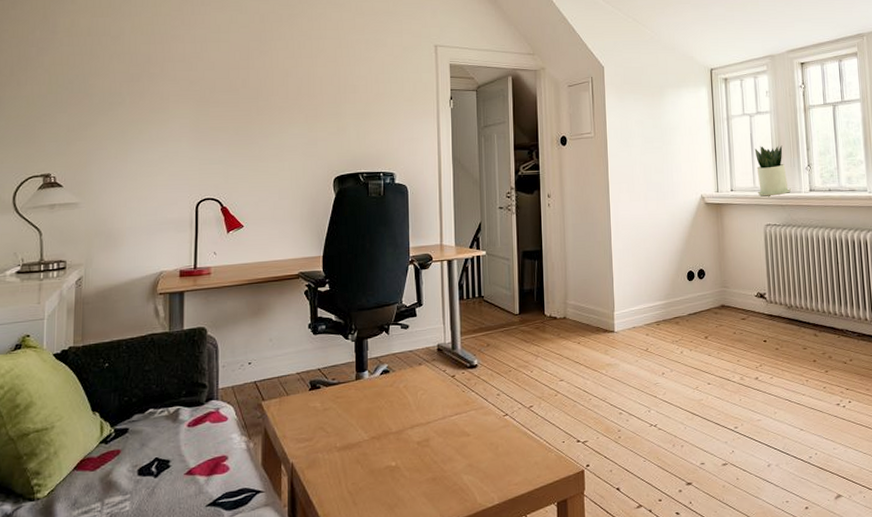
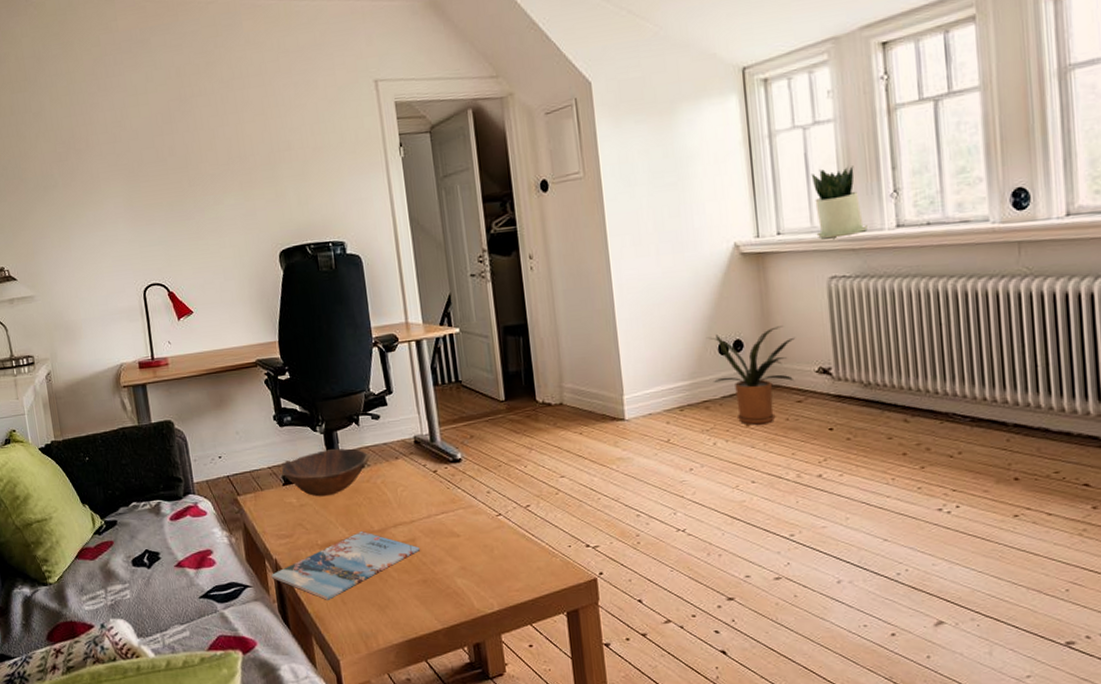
magazine: none [285,432,432,502] -> present [271,530,420,600]
bowl: none [309,355,396,401] -> present [281,448,371,497]
house plant: none [679,260,742,337] -> present [707,326,796,425]

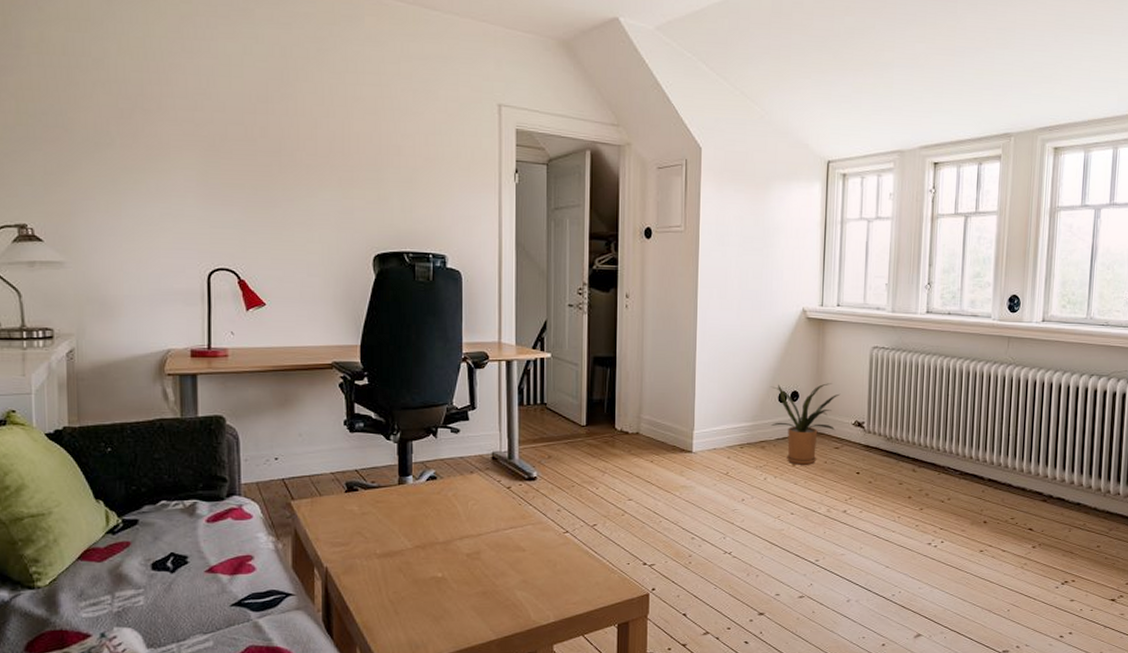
magazine: present [271,530,420,600] -> none [319,541,483,610]
bowl: present [281,448,371,497] -> none [345,459,445,506]
planter: present [811,166,867,239] -> none [867,257,905,316]

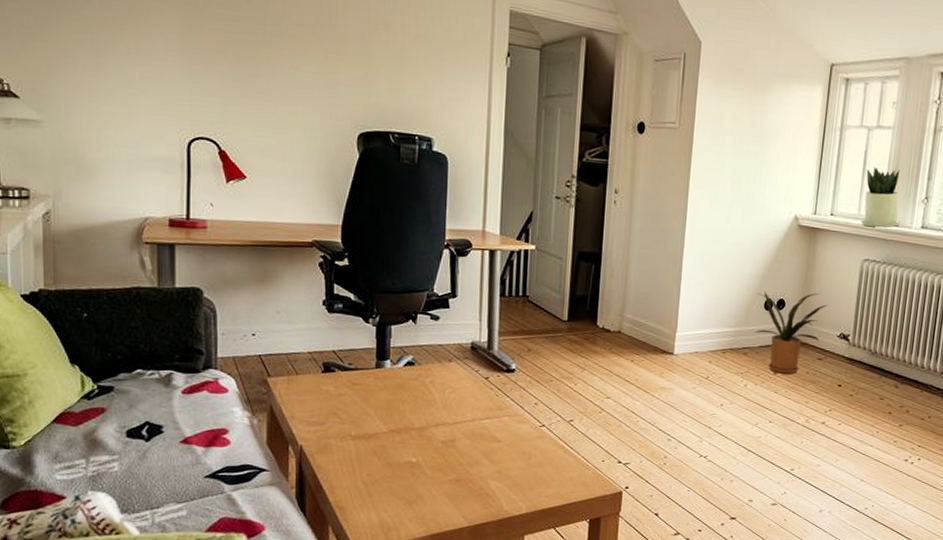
planter: none [867,257,905,316] -> present [860,167,900,229]

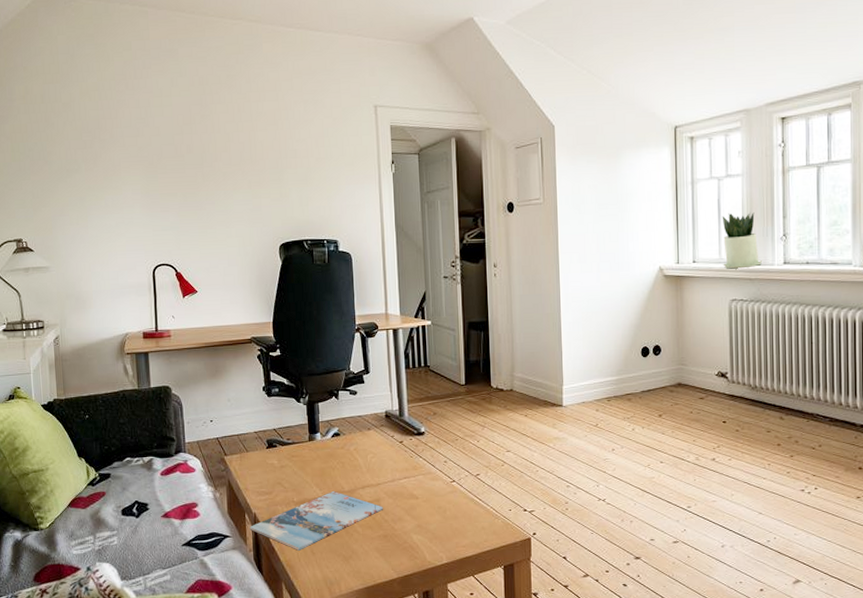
magazine: none [293,426,458,491] -> present [249,490,383,550]
house plant: present [754,292,828,374] -> none [633,336,702,416]

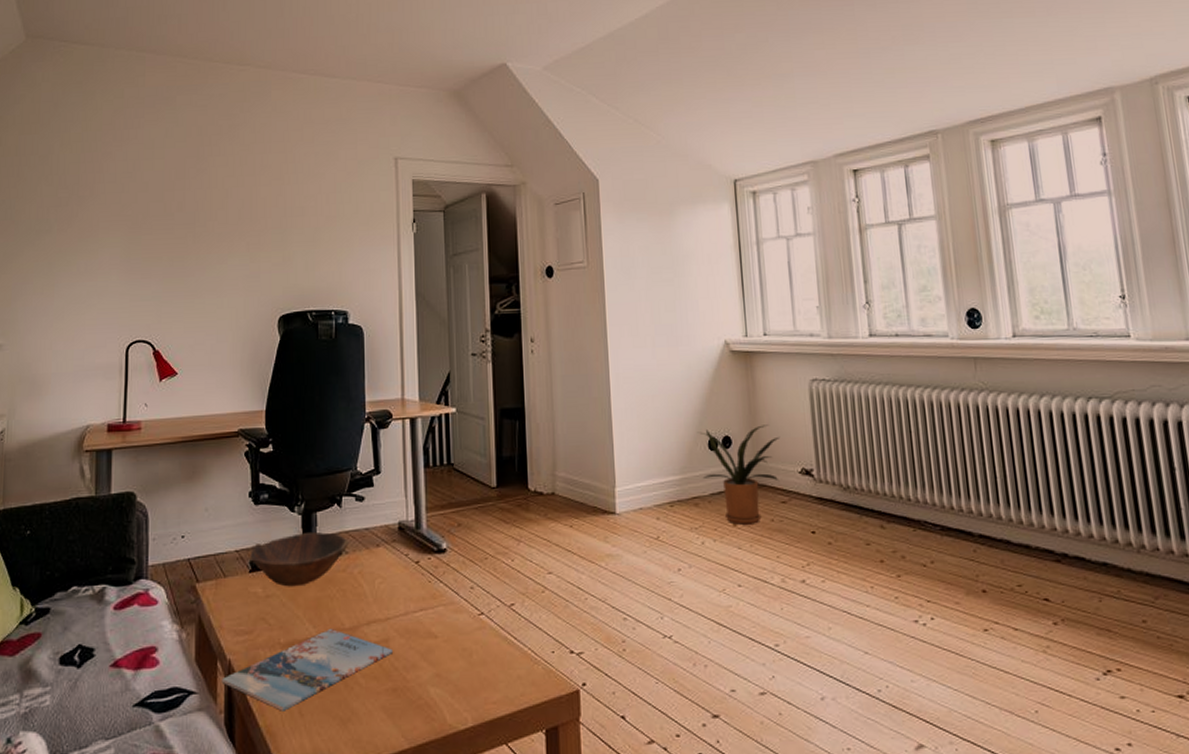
bowl: none [266,419,346,460] -> present [250,532,350,587]
house plant: none [633,336,702,416] -> present [698,425,781,525]
planter: present [722,212,762,269] -> none [794,277,844,343]

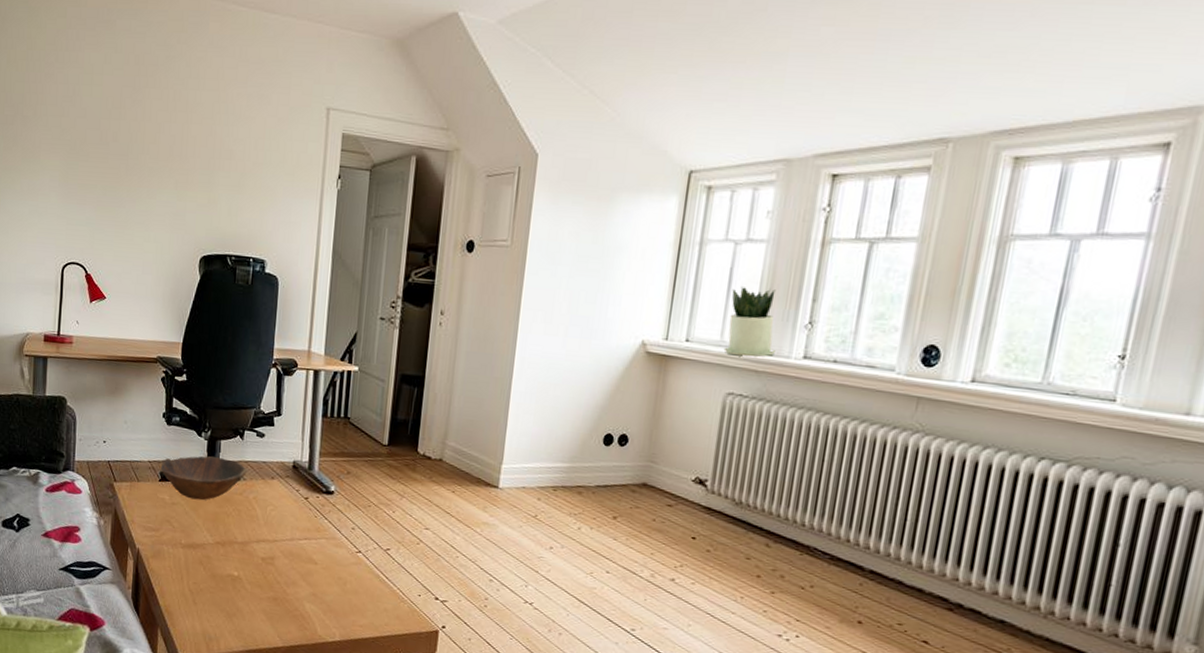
magazine: present [221,628,393,711] -> none [131,539,277,598]
house plant: present [698,425,781,525] -> none [591,425,681,520]
planter: none [794,277,844,343] -> present [723,287,776,358]

